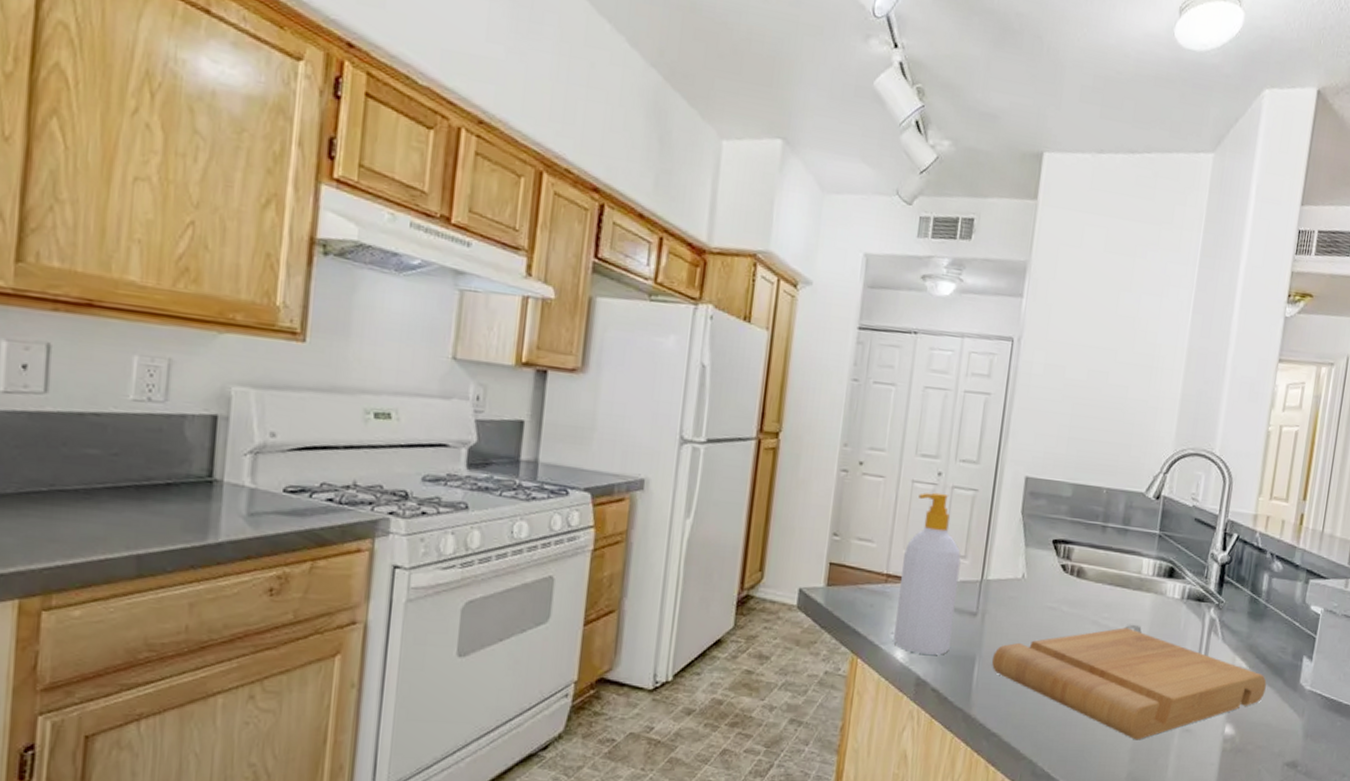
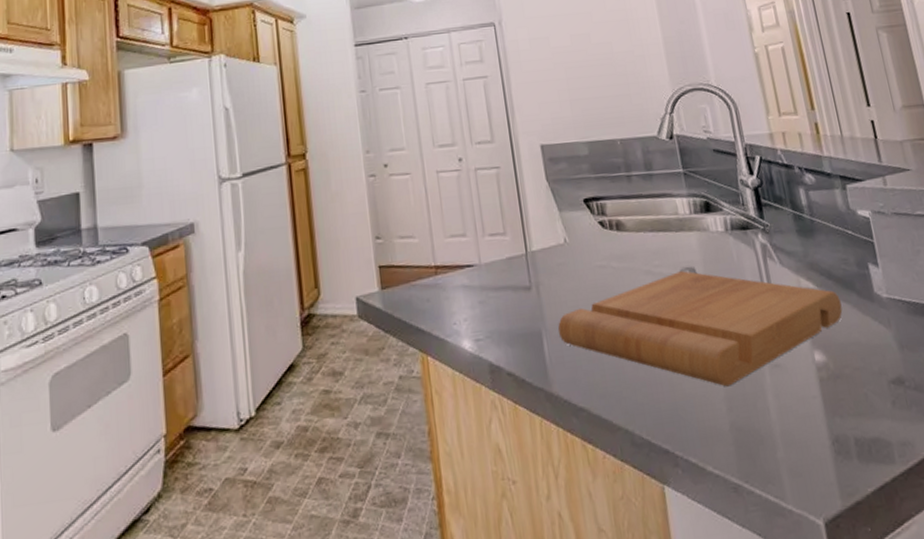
soap bottle: present [893,492,961,655] -> none [446,177,514,340]

